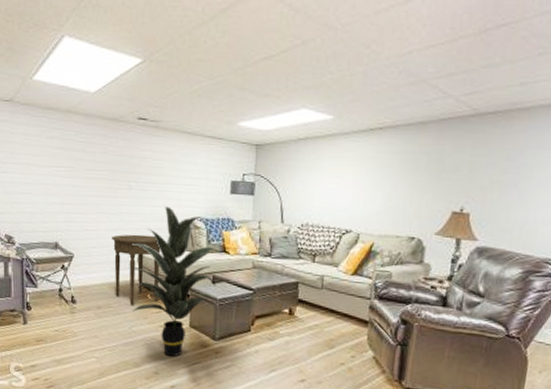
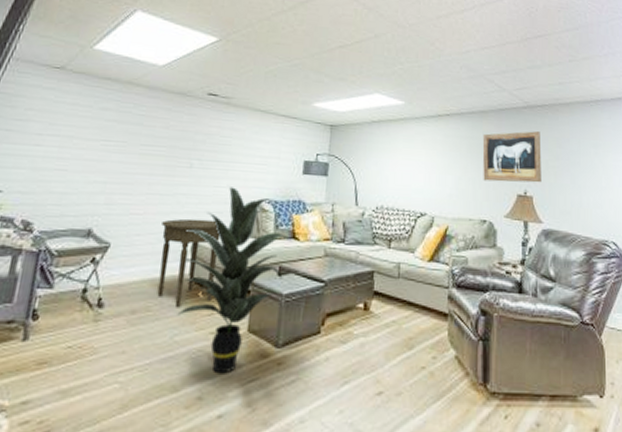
wall art: none [415,142,488,200] -> present [482,131,542,183]

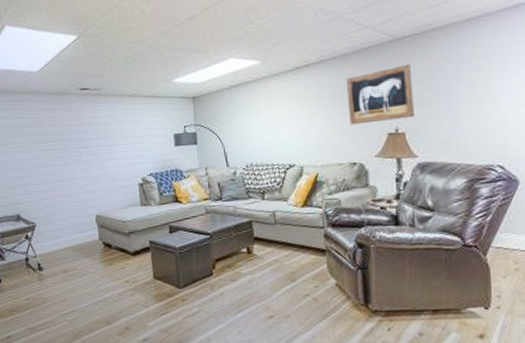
side table: present [157,218,221,308] -> none [69,195,120,266]
indoor plant: present [177,187,291,374] -> none [88,166,175,311]

